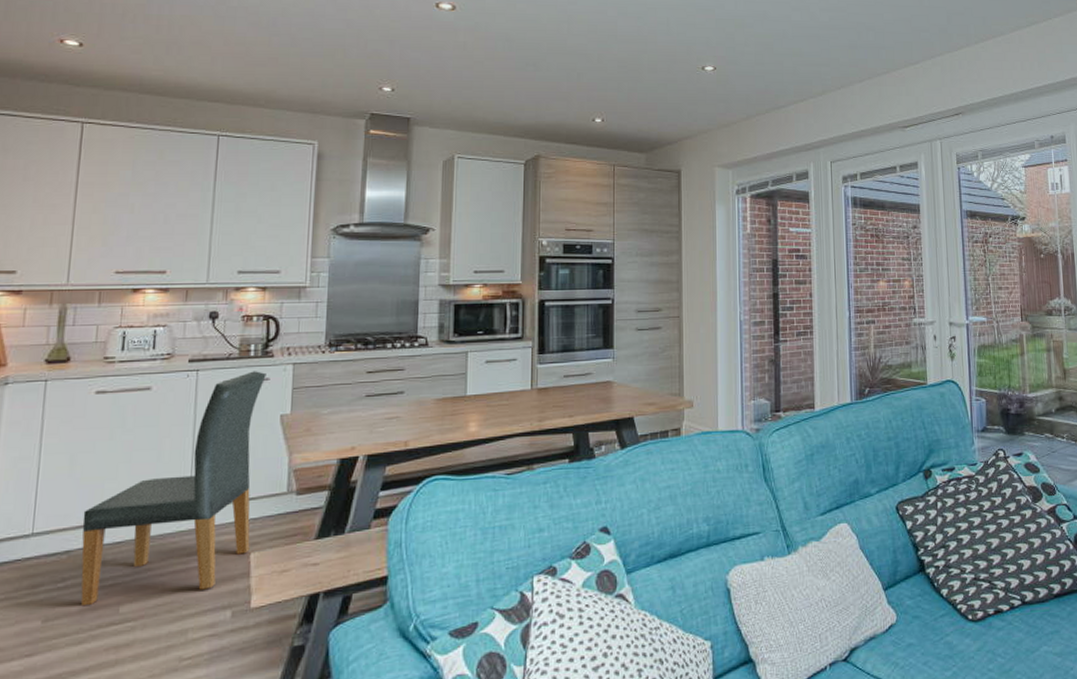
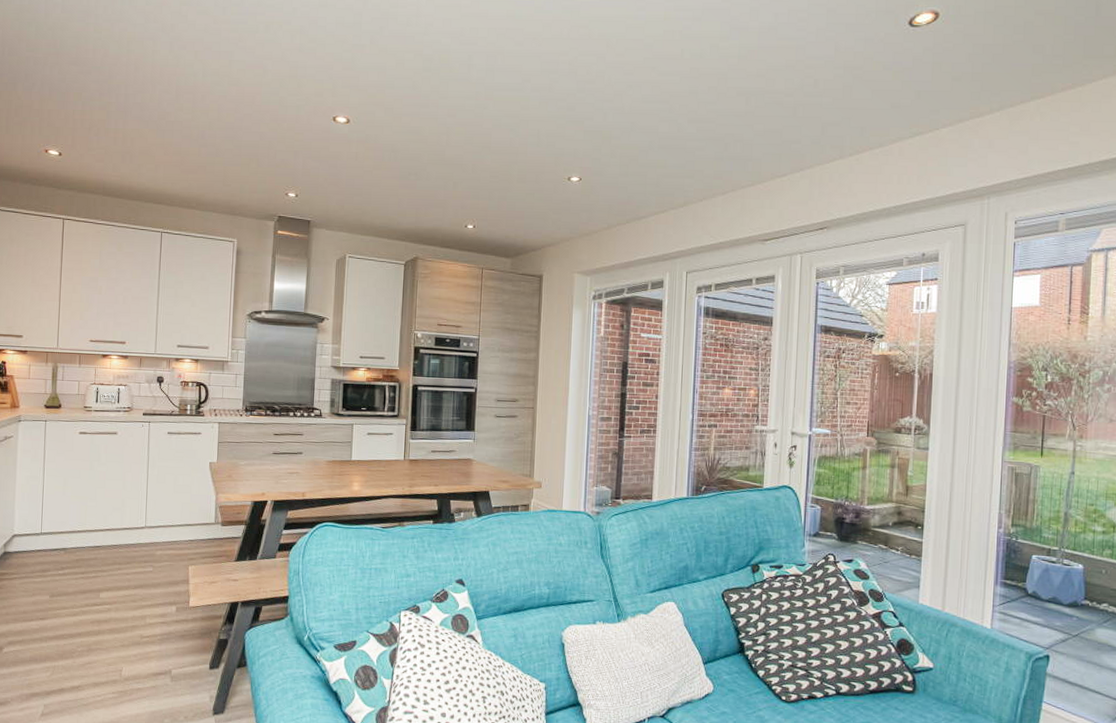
dining chair: present [80,371,266,607] -> none [73,426,199,590]

